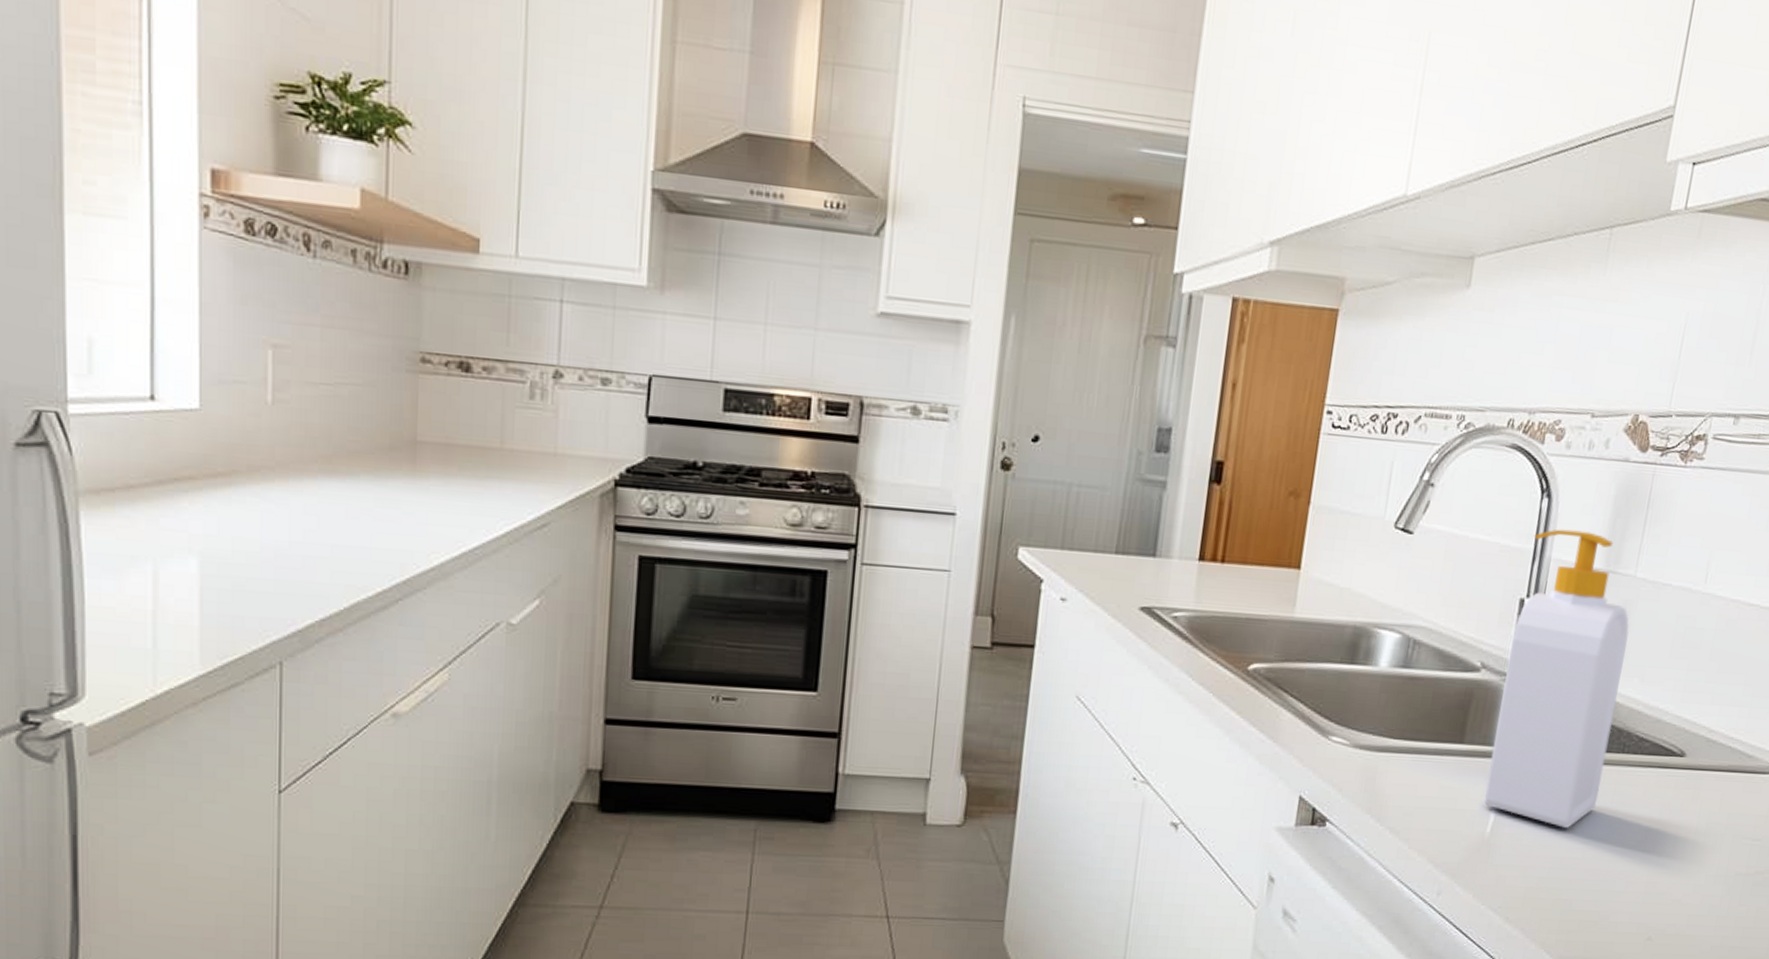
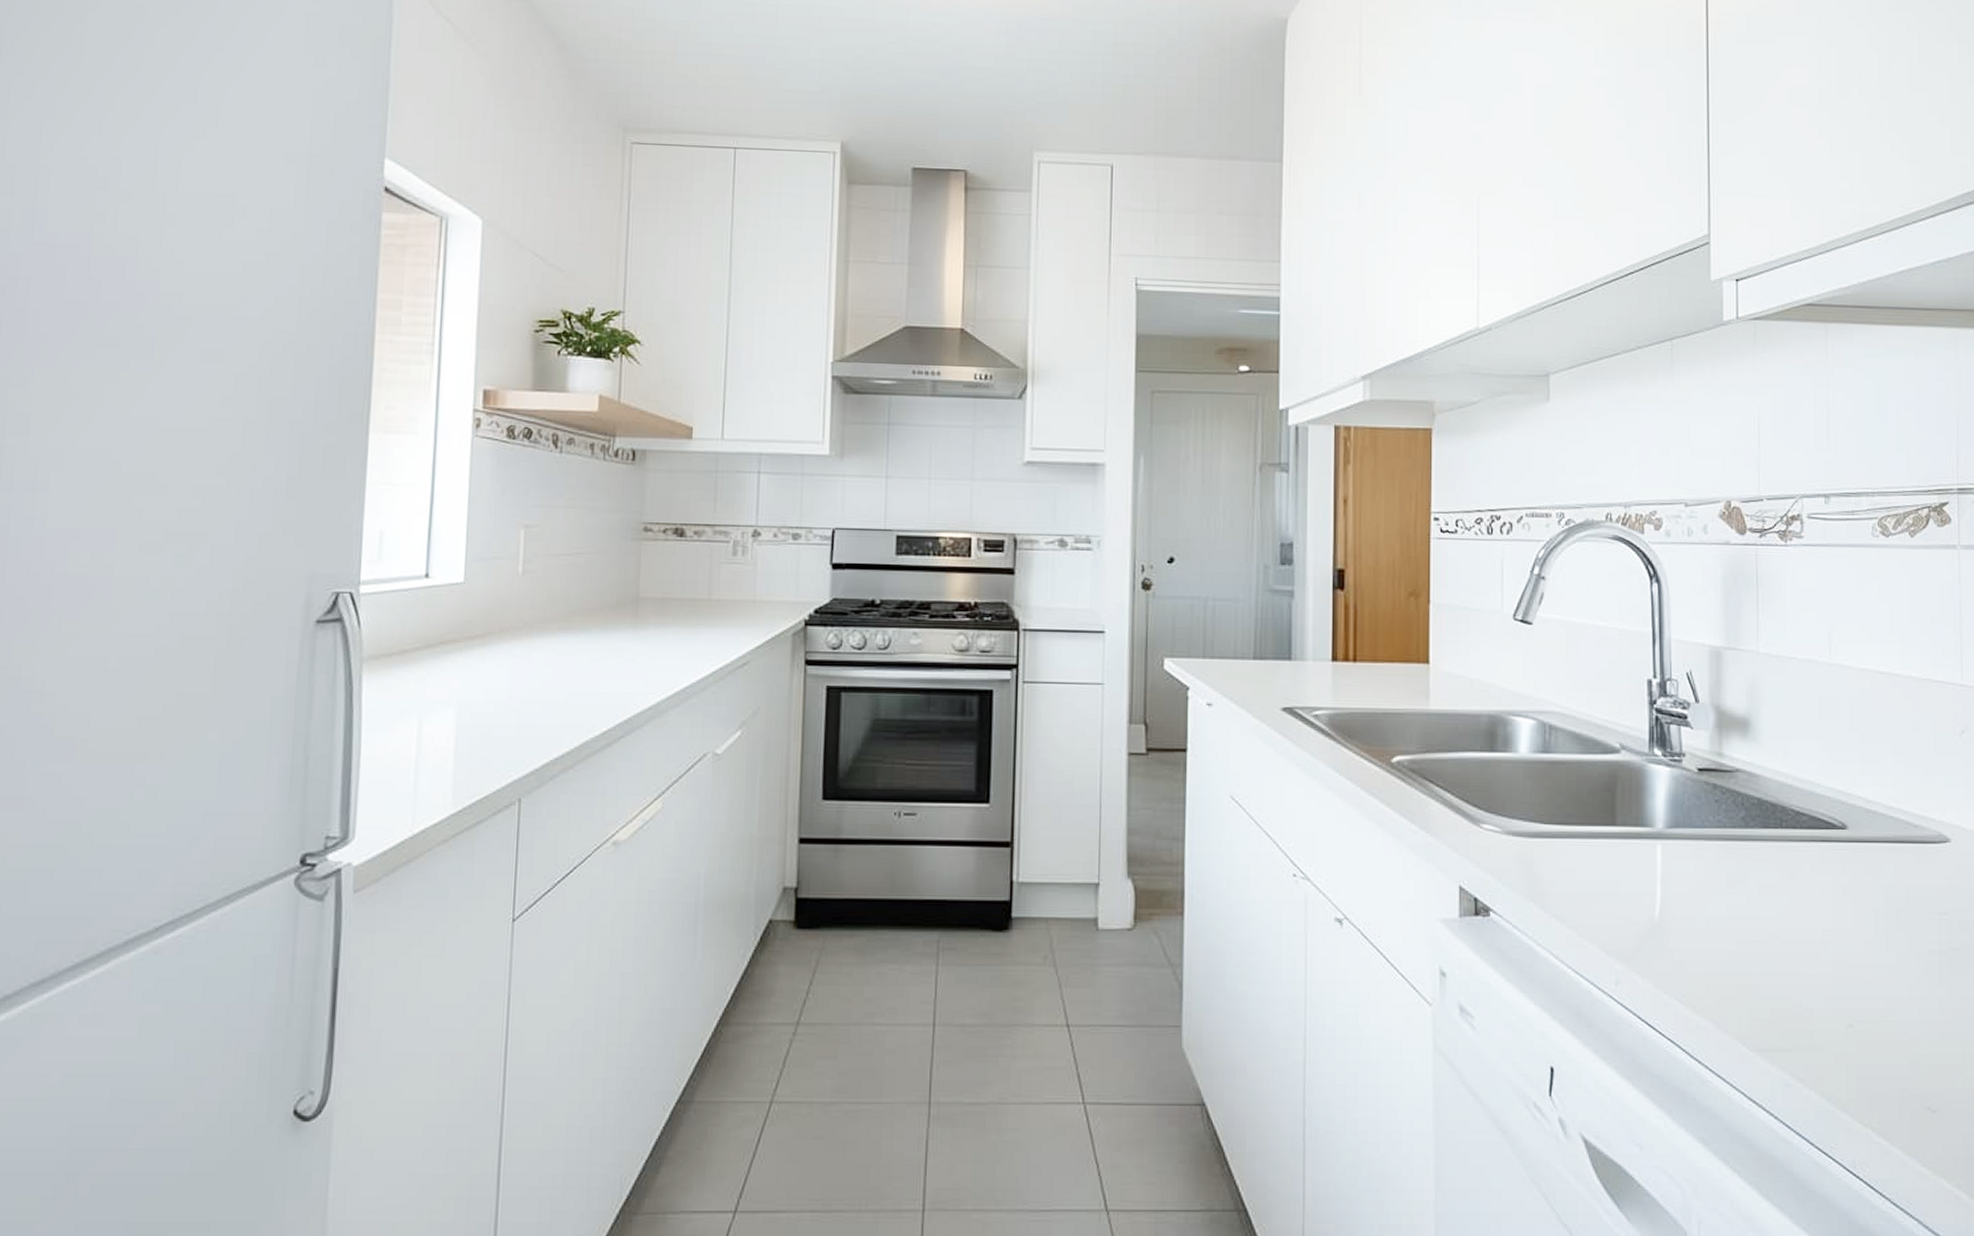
soap bottle: present [1484,529,1629,829] -> none [1646,611,1765,910]

